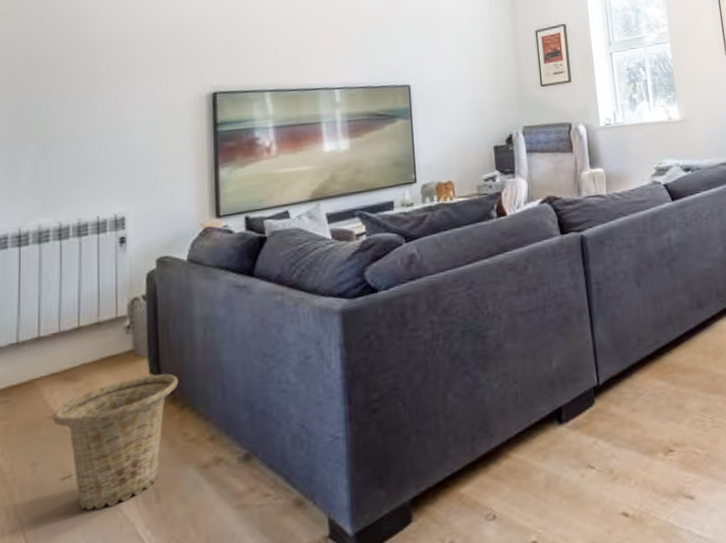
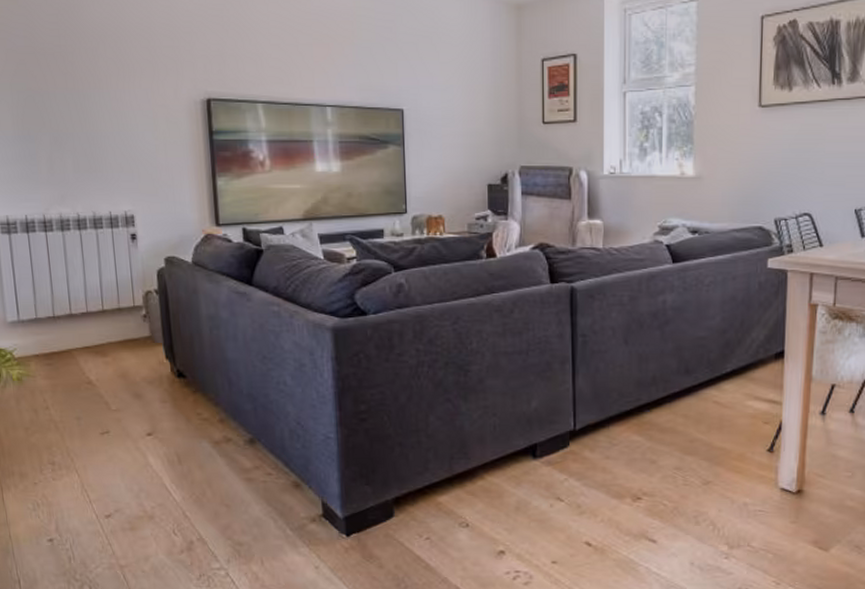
basket: present [53,373,179,511] -> none [89,360,191,462]

